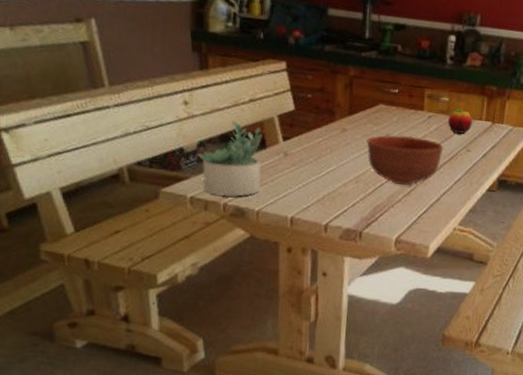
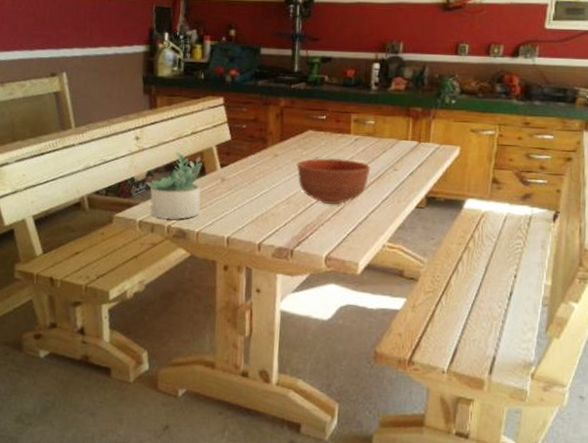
fruit: present [448,108,473,134] -> none [374,130,399,154]

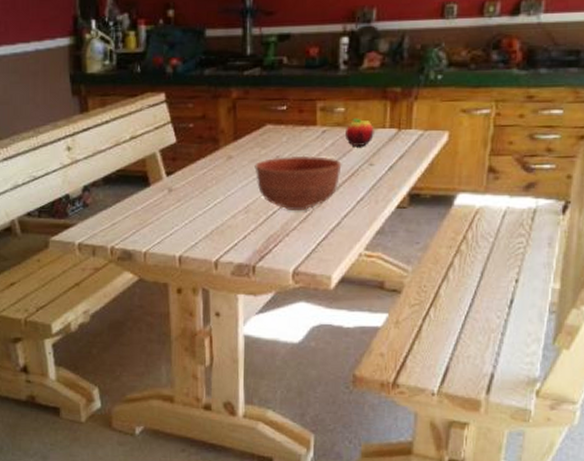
succulent plant: present [146,151,202,220] -> none [82,160,146,240]
fruit: none [374,130,399,154] -> present [345,118,374,146]

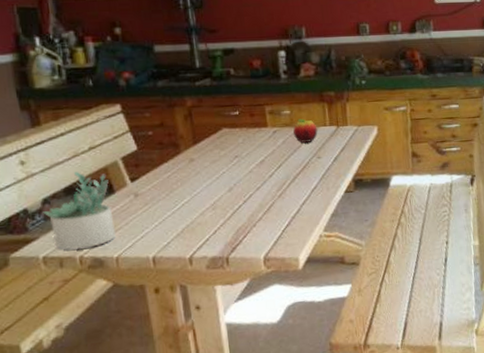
succulent plant: none [82,160,146,240] -> present [43,171,116,250]
bowl: present [254,155,342,211] -> none [216,153,294,204]

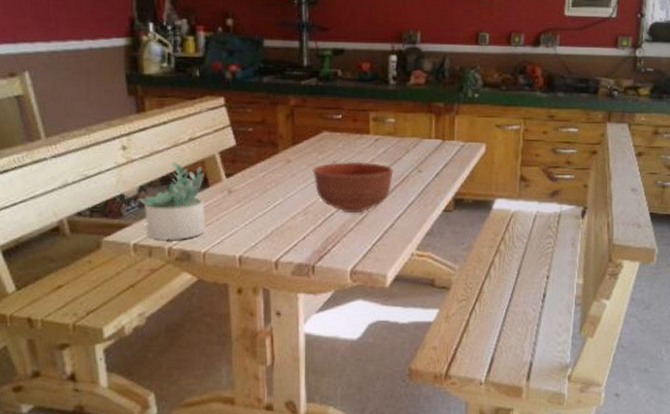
bowl: none [216,153,294,204] -> present [312,161,394,214]
fruit: present [293,119,318,143] -> none [396,128,422,154]

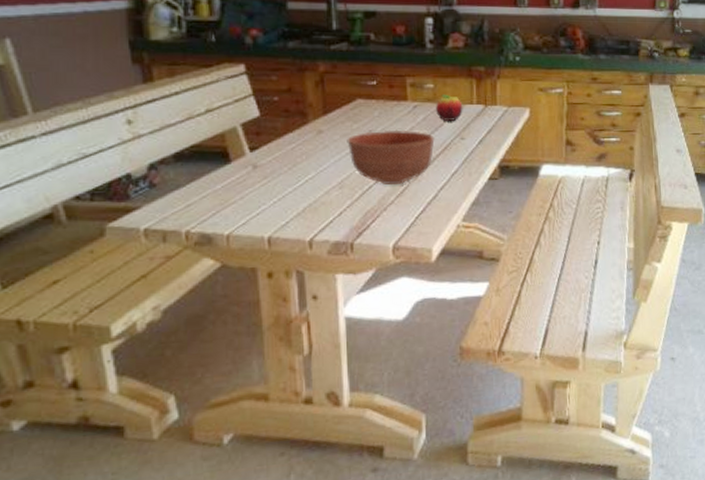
succulent plant: present [138,161,205,241] -> none [148,135,228,224]
fruit: none [396,128,422,154] -> present [436,94,463,121]

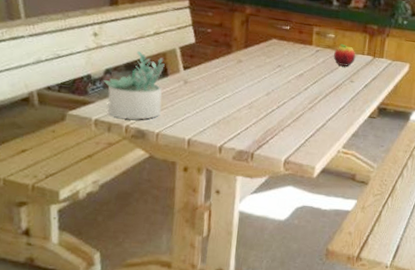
succulent plant: none [148,135,228,224] -> present [103,50,165,120]
bowl: present [347,129,435,186] -> none [260,66,330,112]

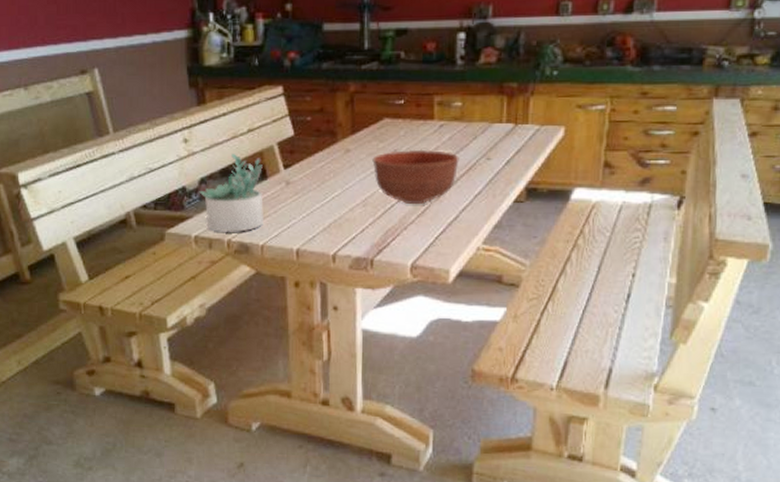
bowl: none [260,66,330,112] -> present [372,149,459,205]
fruit: present [334,43,356,66] -> none [463,112,491,140]

